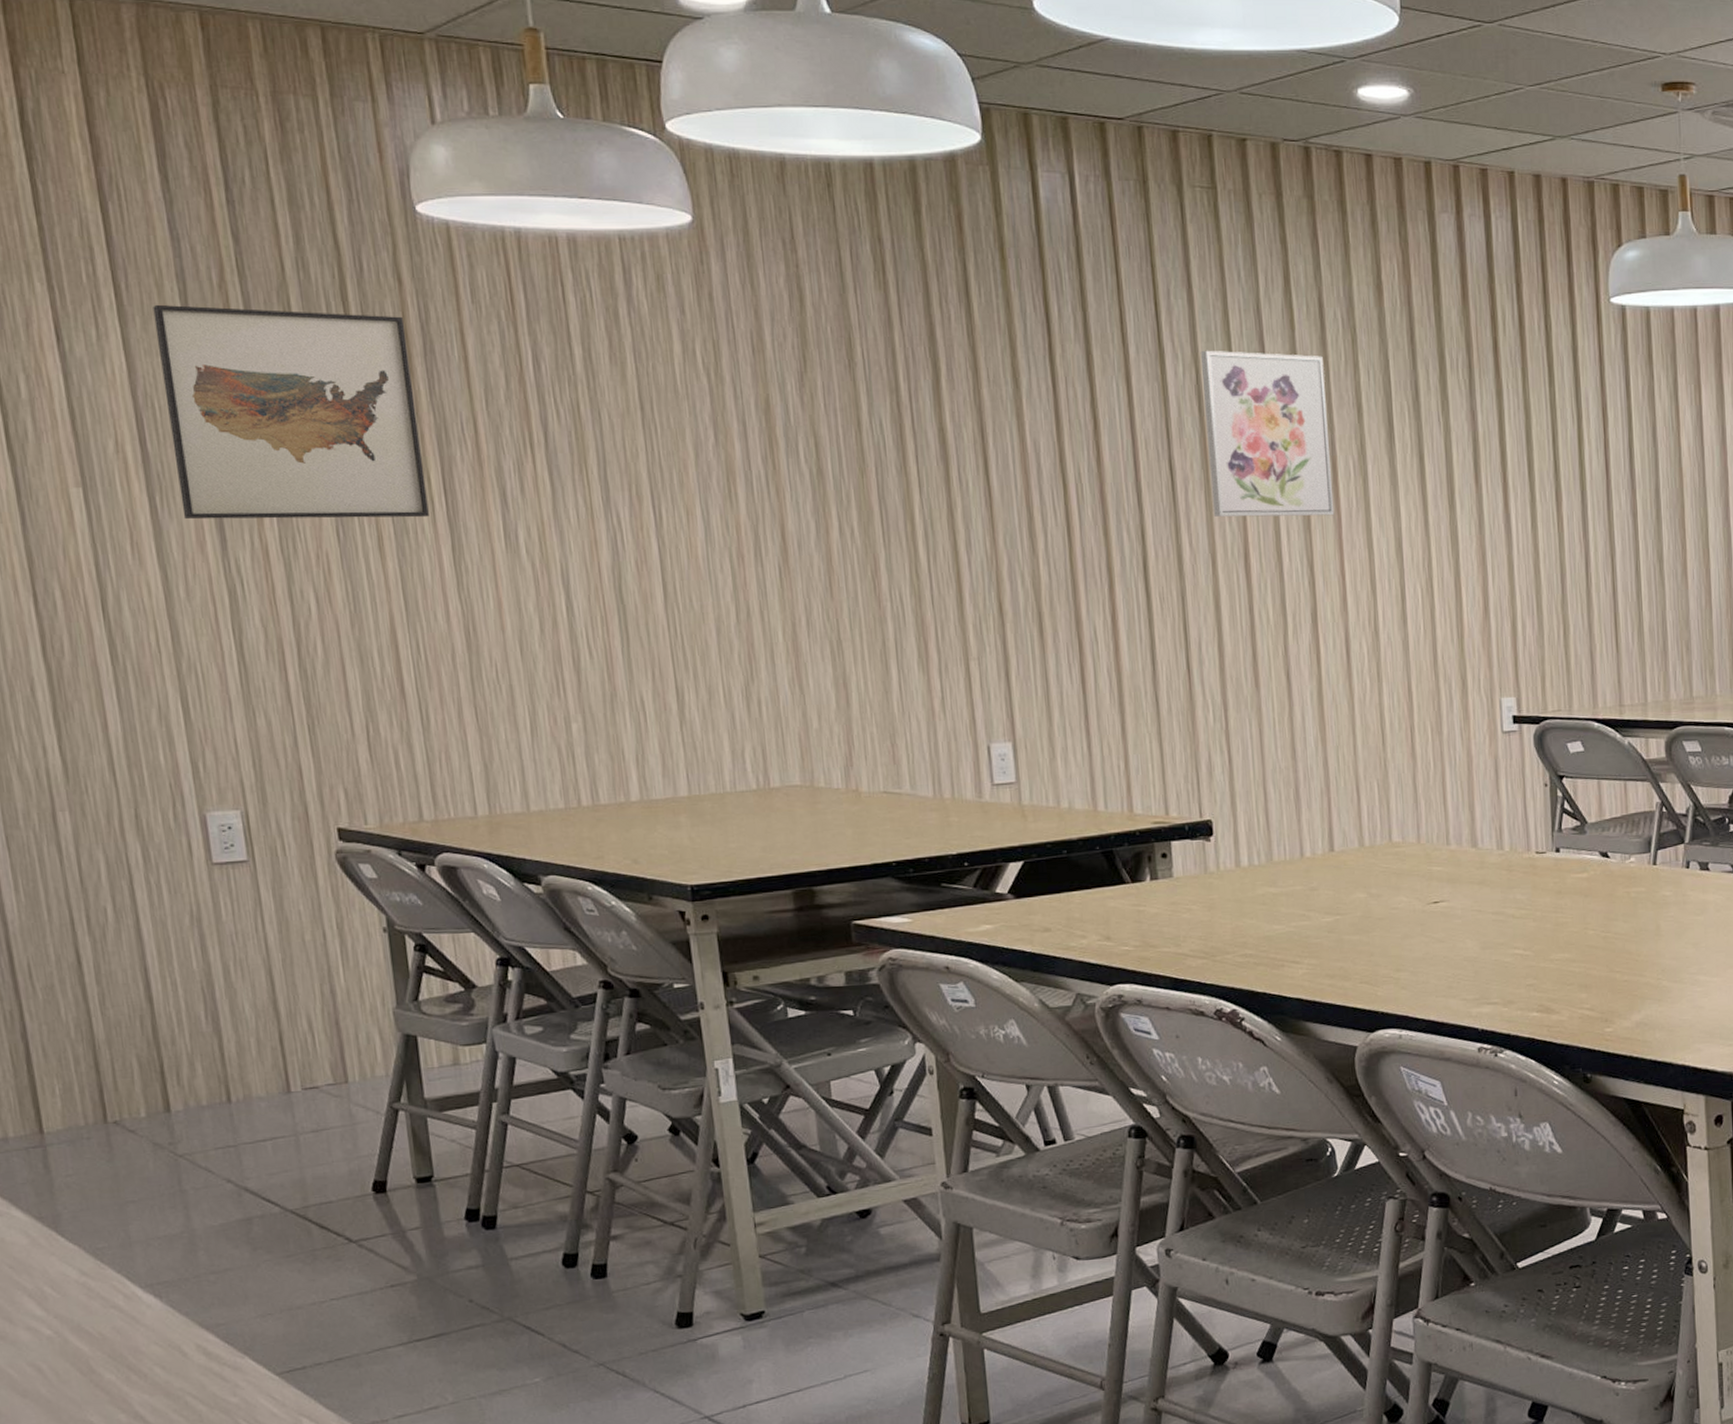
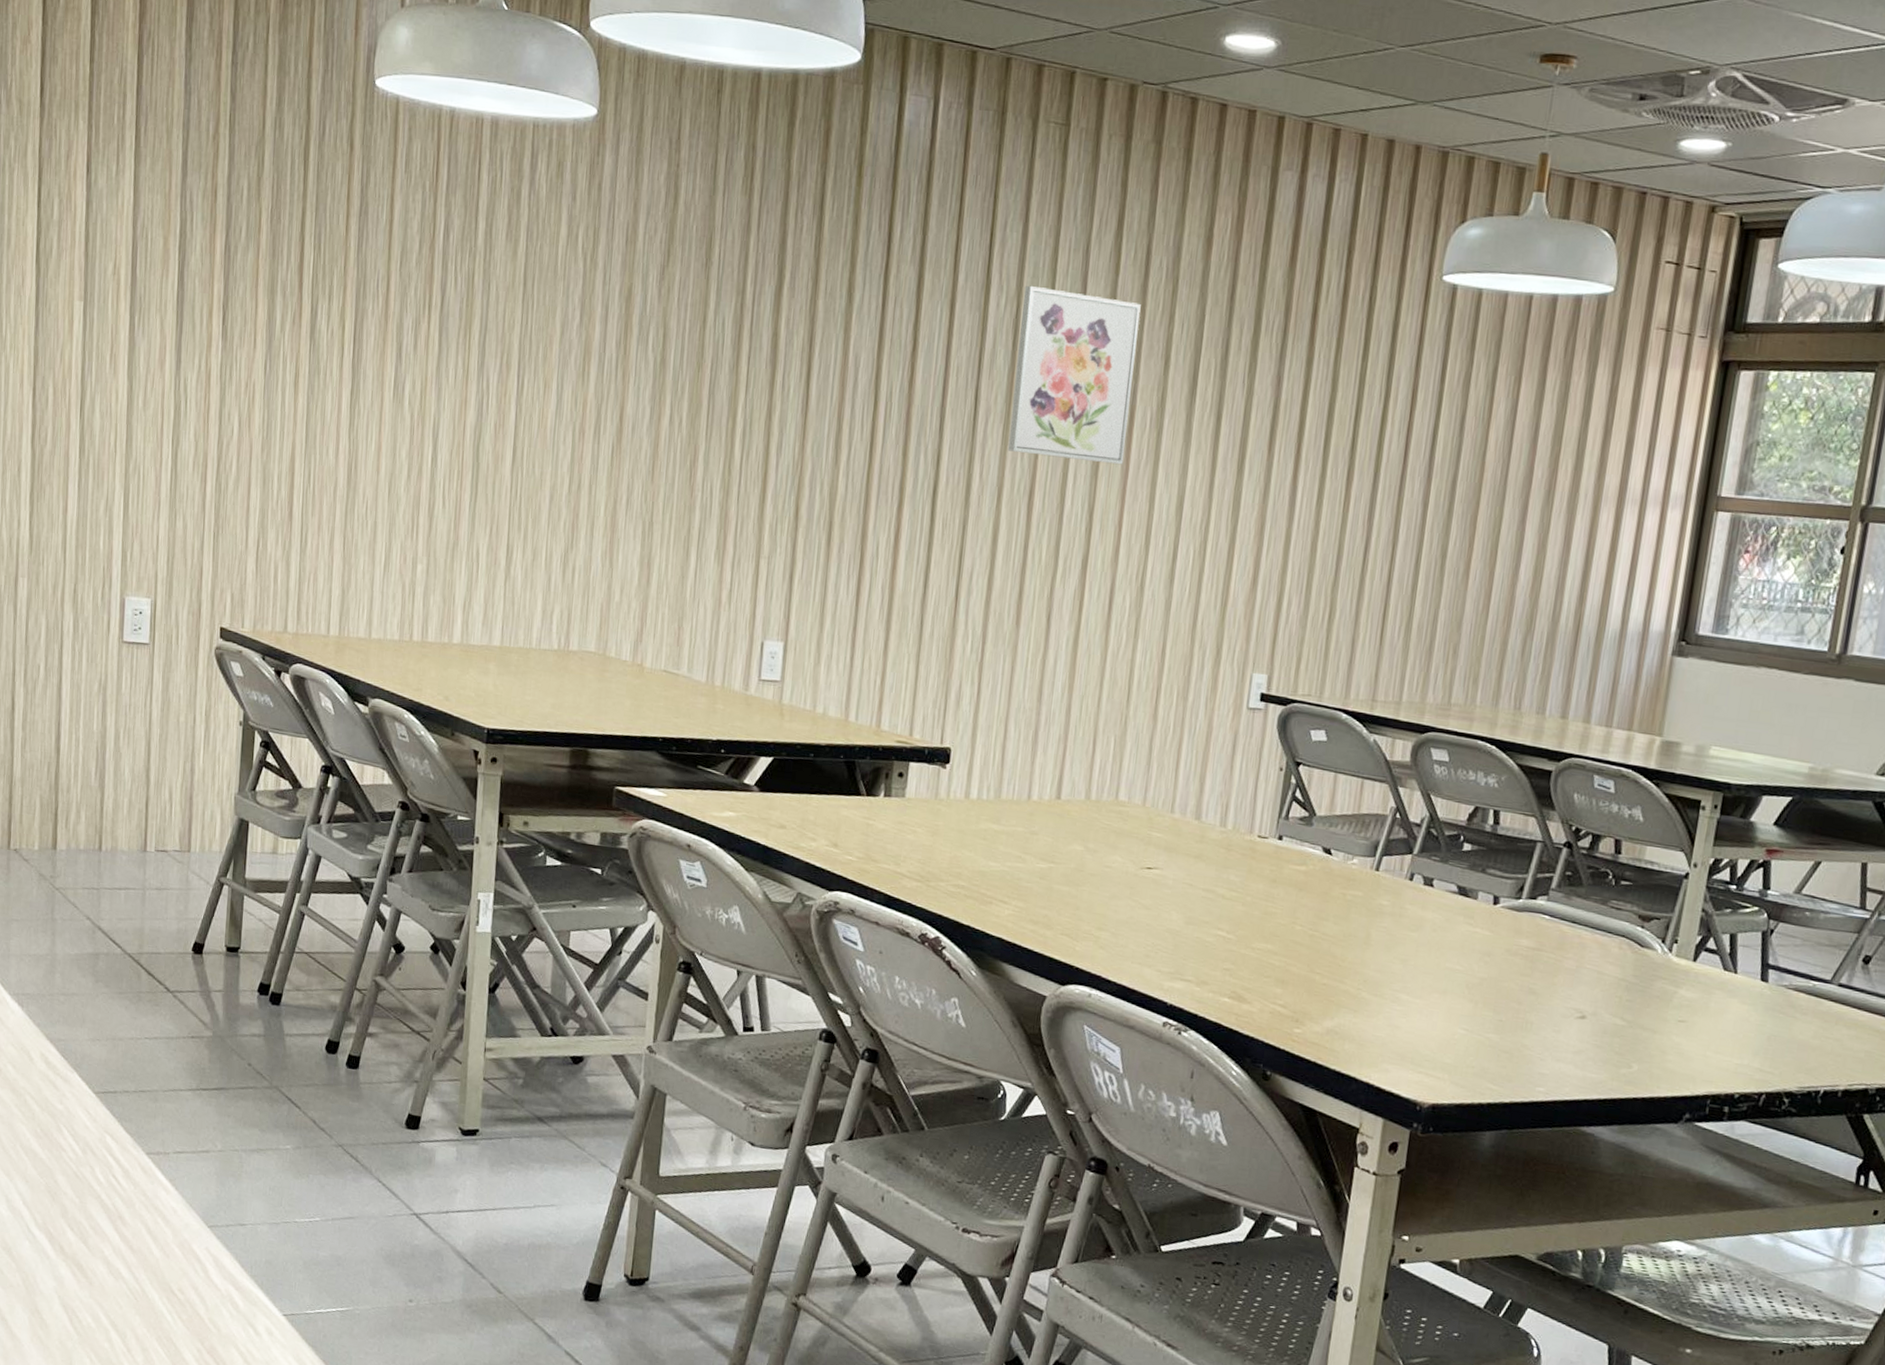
wall art: present [152,304,429,520] -> none [153,148,349,362]

